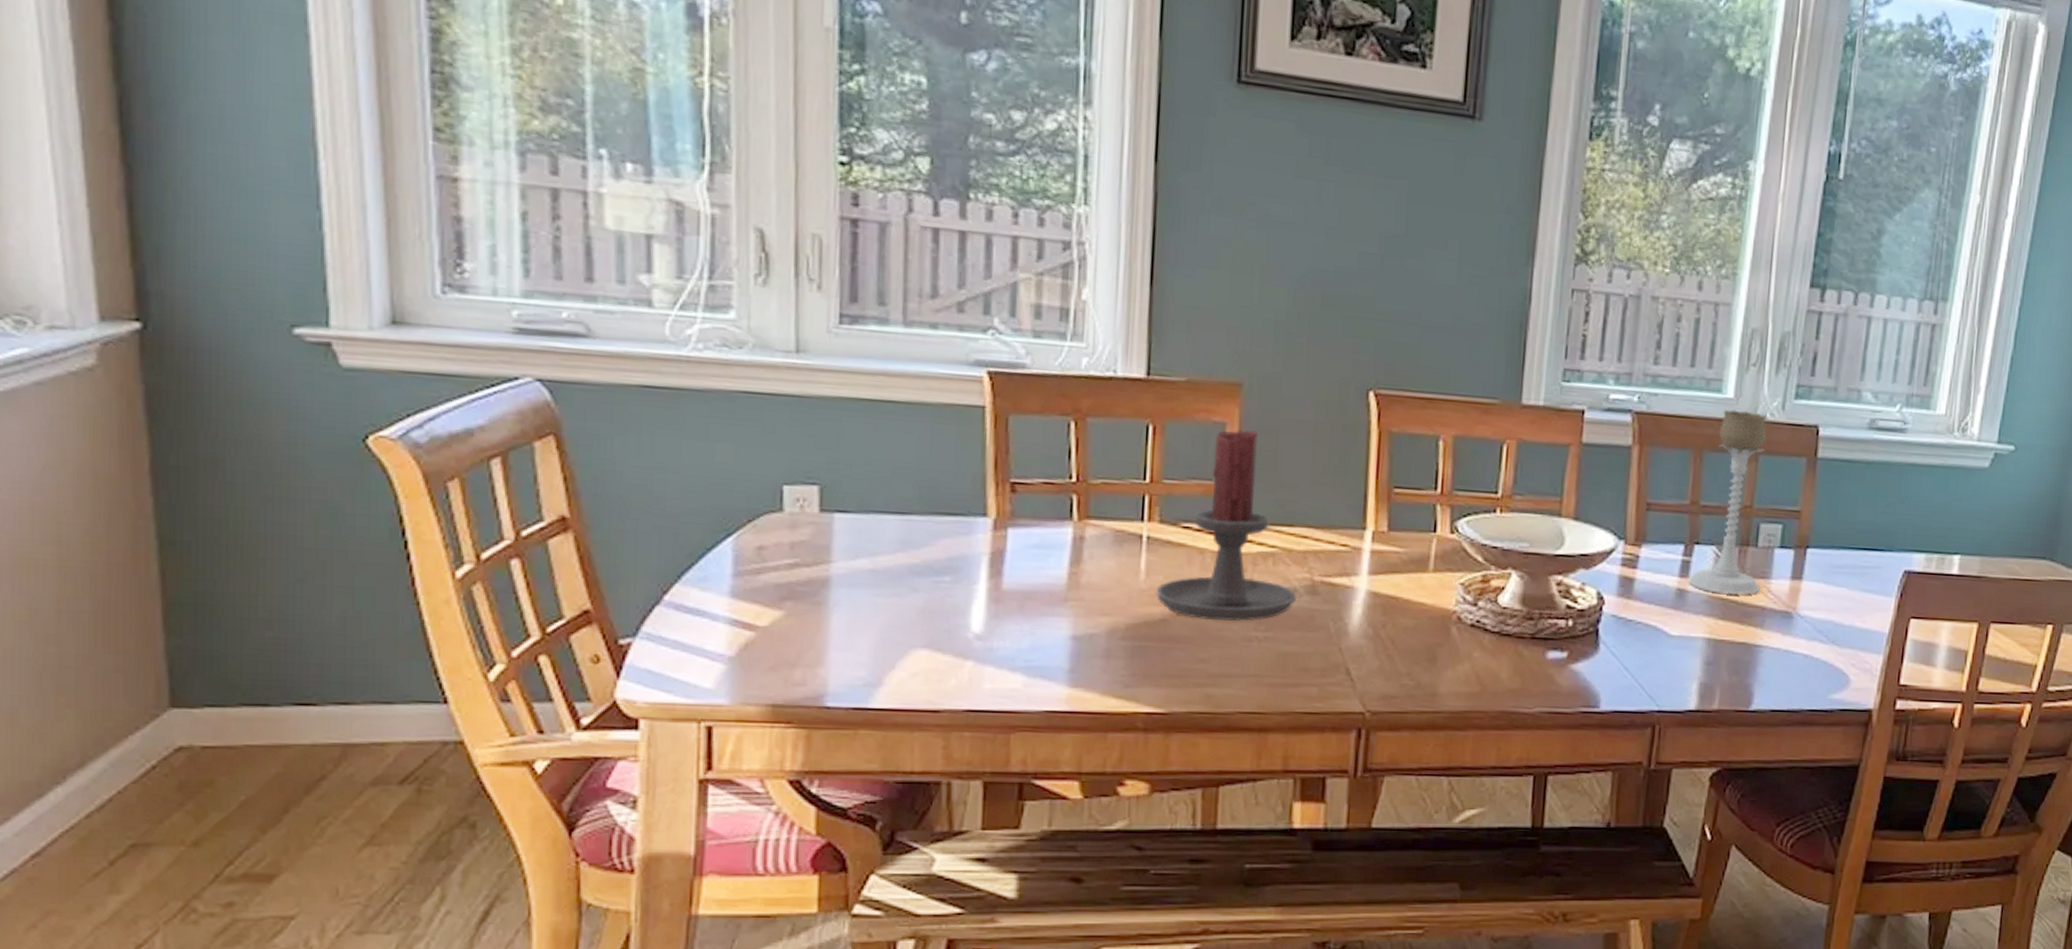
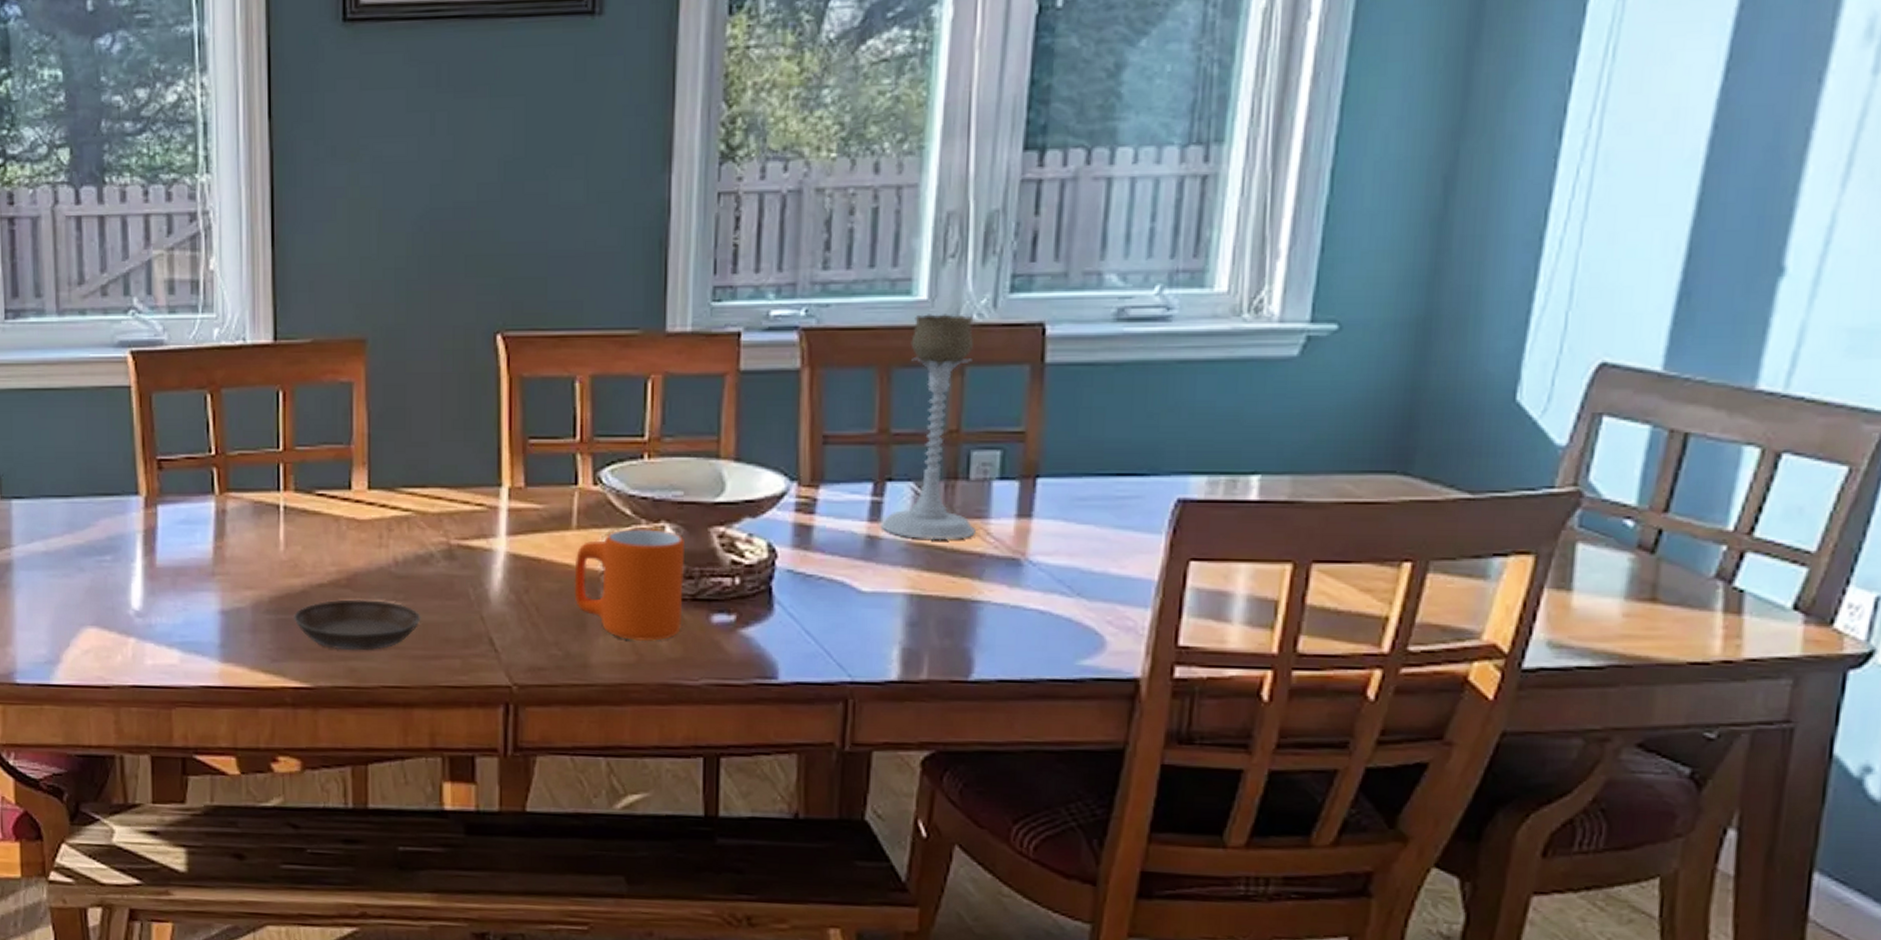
saucer: none [1151,629,1281,678] -> present [294,599,421,651]
candle holder: present [1155,429,1296,622] -> none [295,387,433,592]
mug: none [1427,573,1528,674] -> present [574,528,685,641]

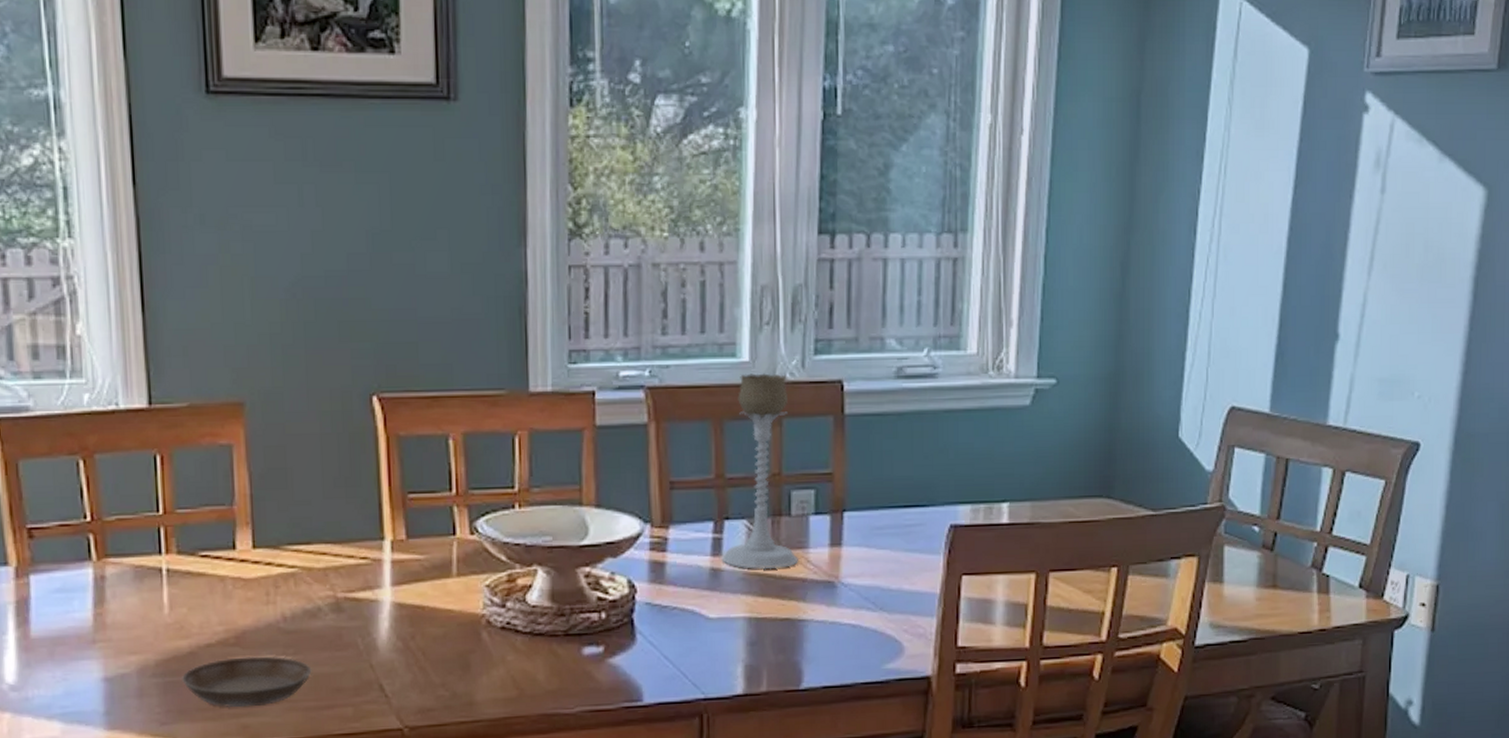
mug: present [574,528,685,641] -> none [456,571,557,677]

